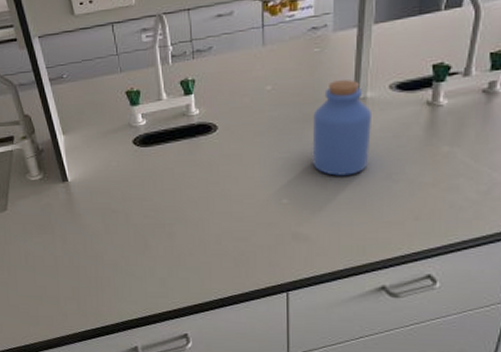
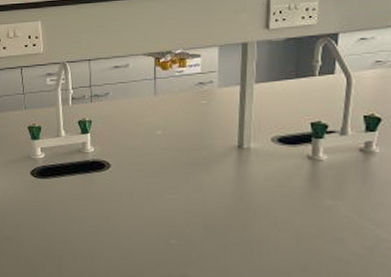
jar: present [312,80,373,176] -> none [199,131,257,221]

